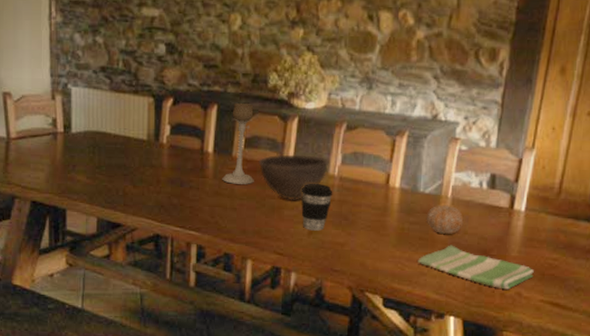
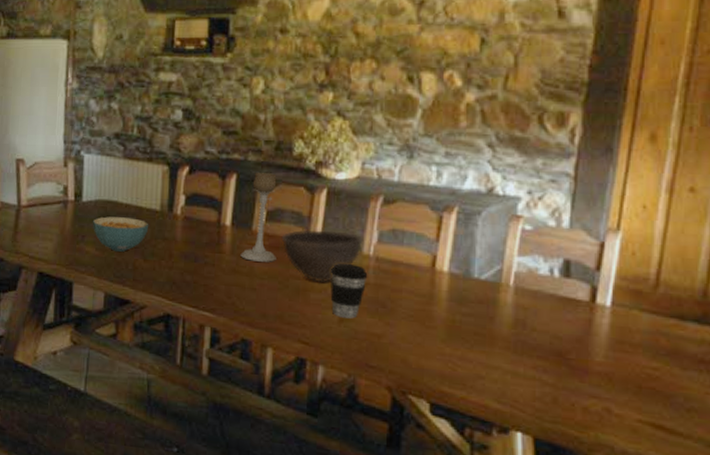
cereal bowl: none [82,147,137,179] -> present [92,216,149,252]
dish towel: present [418,245,534,290] -> none [473,343,627,404]
fruit: present [426,205,464,235] -> none [482,294,531,331]

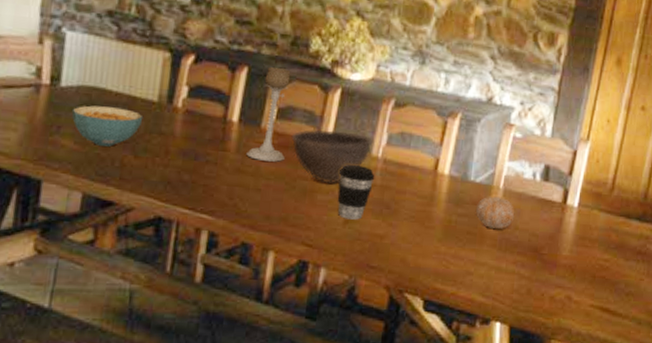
fruit: none [482,294,531,331] -> present [475,196,515,230]

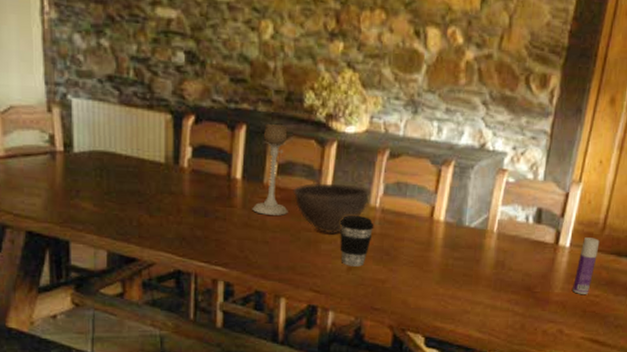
cereal bowl: present [71,105,144,147] -> none [87,169,153,207]
fruit: present [475,196,515,230] -> none [470,240,509,271]
bottle: none [581,197,609,258] -> present [573,237,600,294]

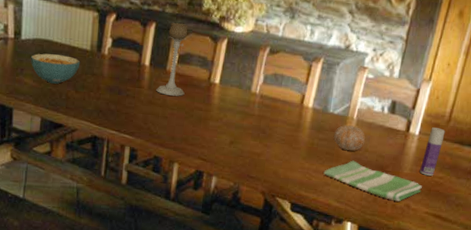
cereal bowl: none [87,169,153,207] -> present [30,53,81,84]
bowl: present [293,182,371,233] -> none [189,71,253,113]
coffee cup: present [340,216,374,267] -> none [225,99,254,141]
dish towel: none [461,281,576,327] -> present [323,160,422,202]
fruit: none [470,240,509,271] -> present [333,125,366,152]

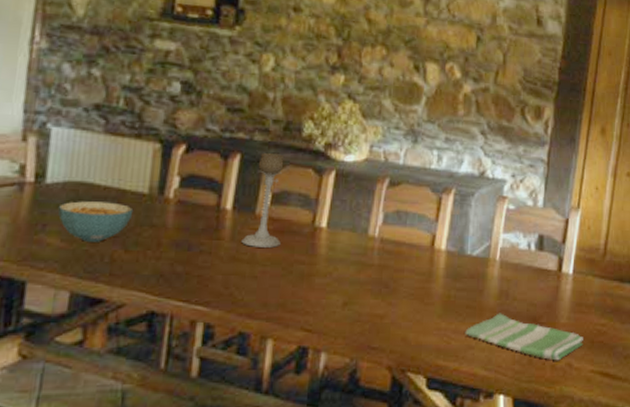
fruit: present [333,125,366,152] -> none [473,268,513,302]
bottle: present [420,127,445,176] -> none [579,264,602,323]

